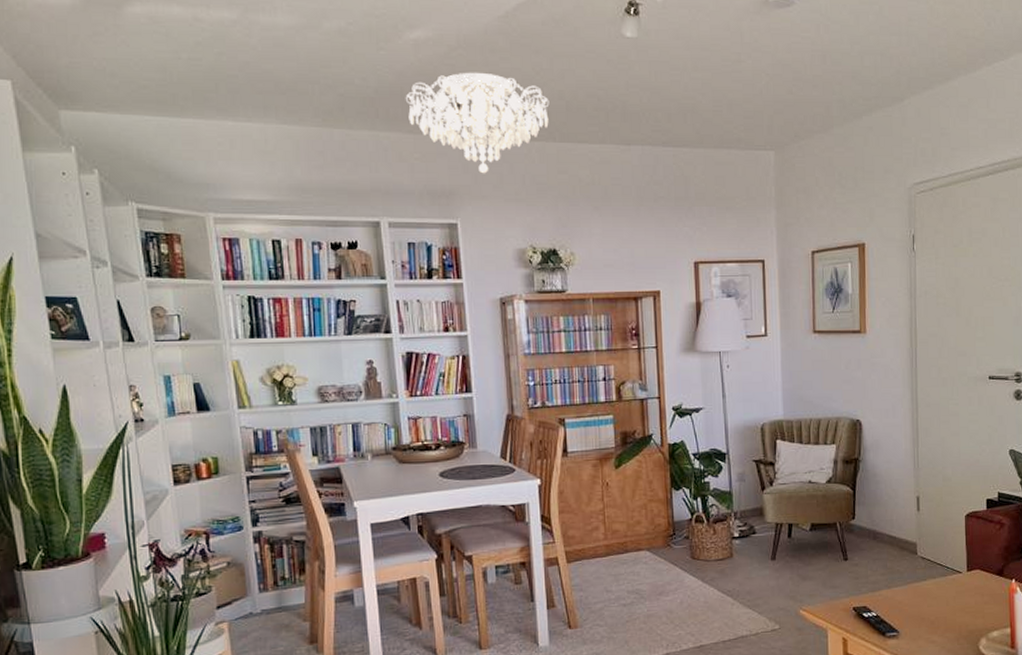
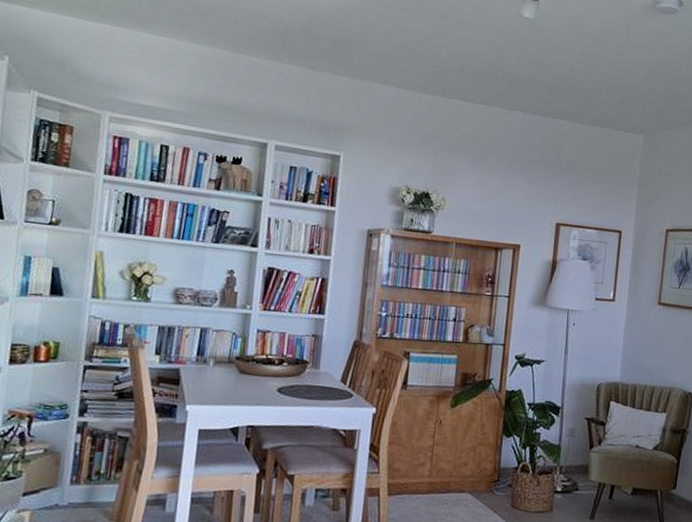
ceiling light: present [405,72,550,174] -> none [313,23,446,116]

